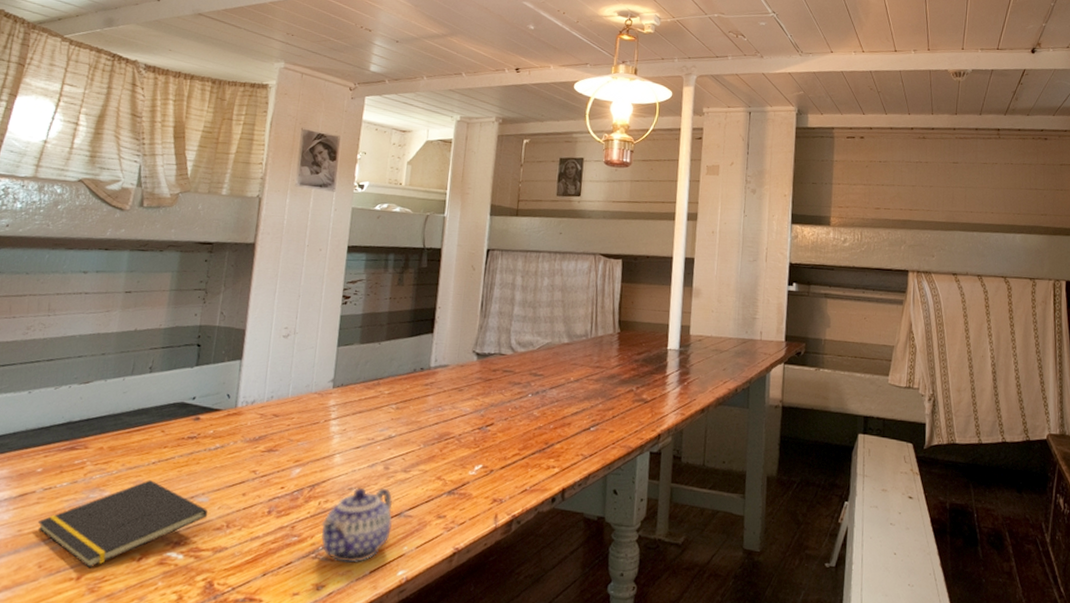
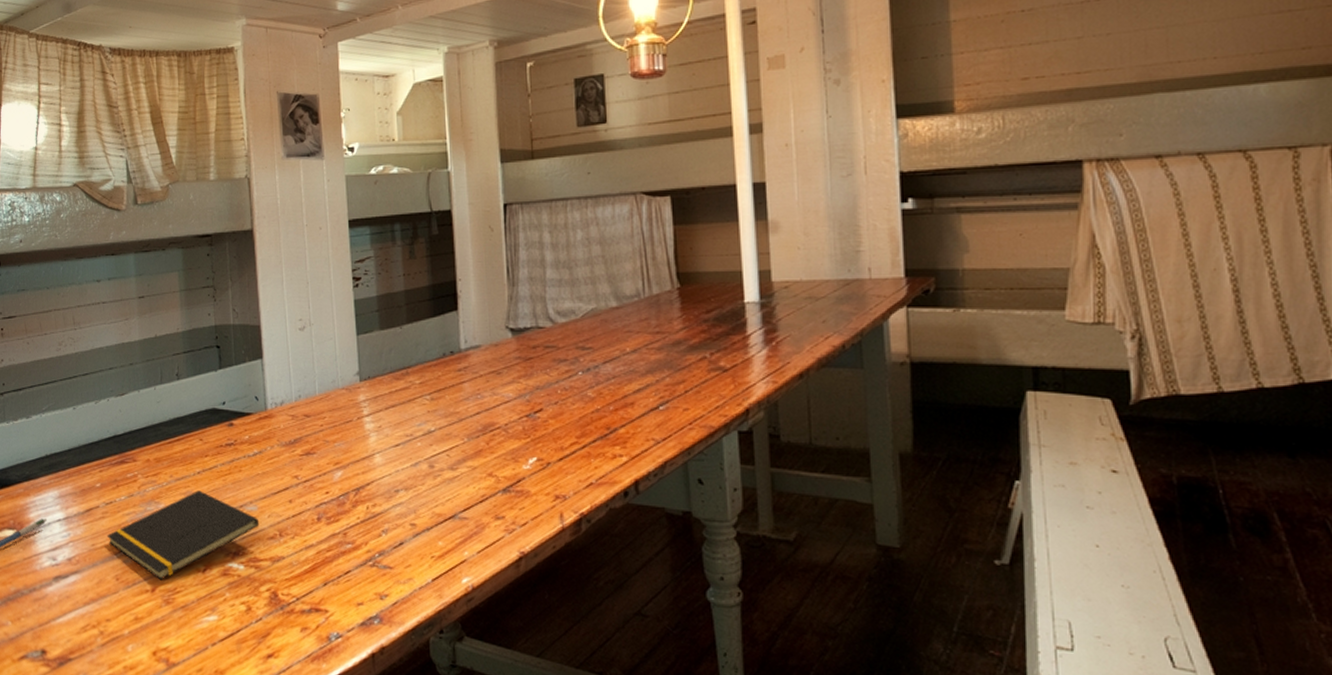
teapot: present [321,488,392,563] -> none [373,489,447,570]

